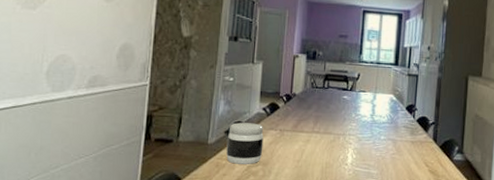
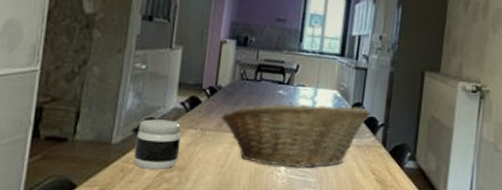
fruit basket: none [297,105,423,162] -> present [222,101,371,168]

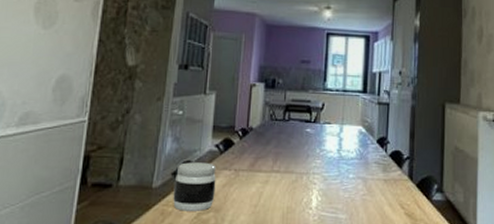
fruit basket: present [222,101,371,168] -> none [254,139,396,205]

